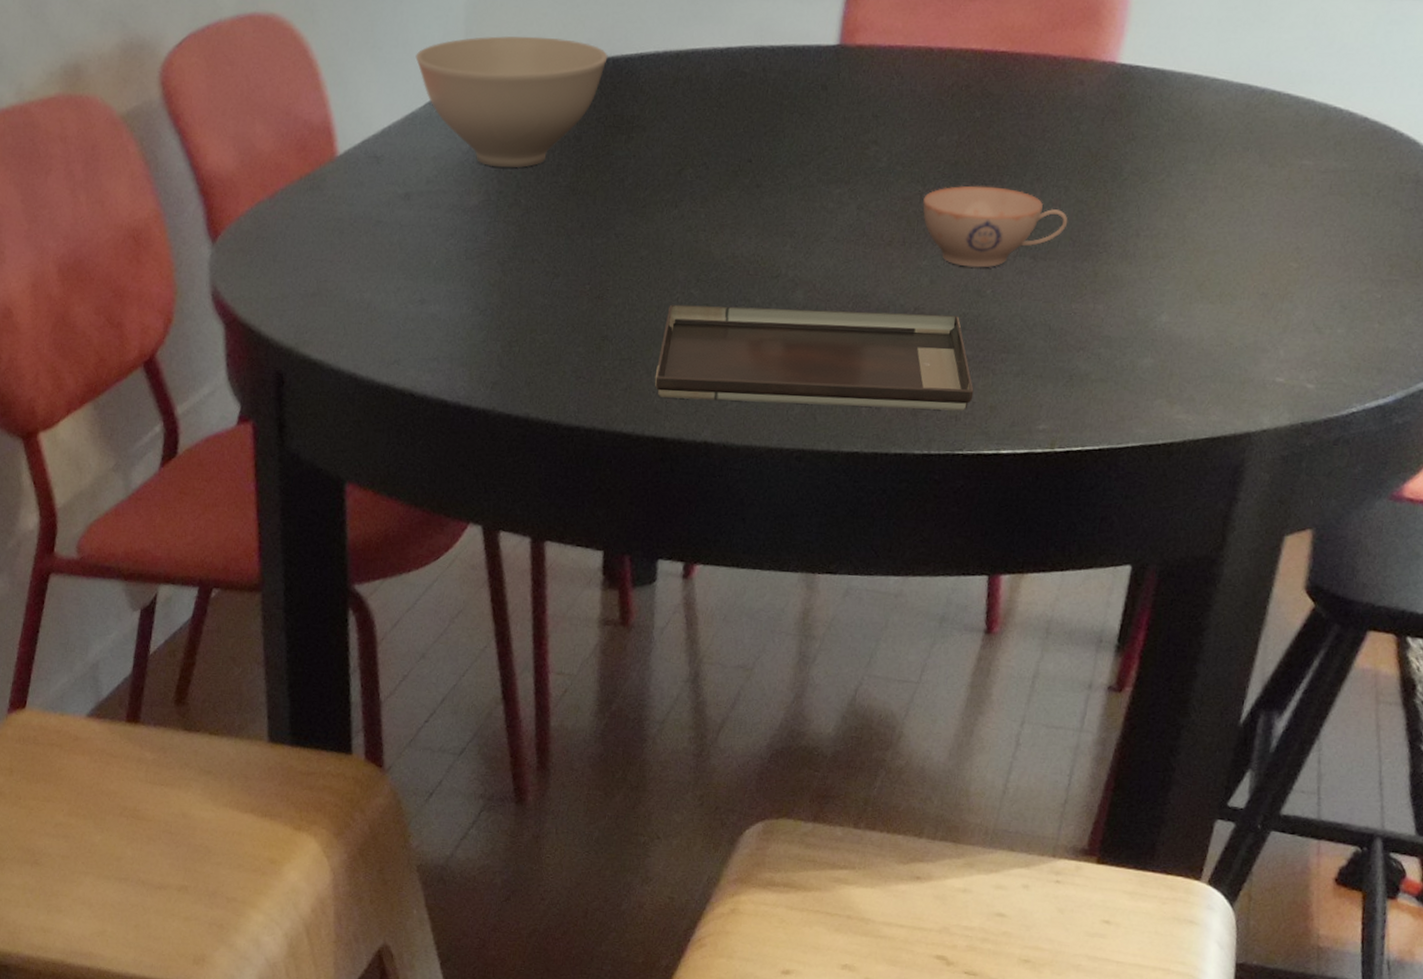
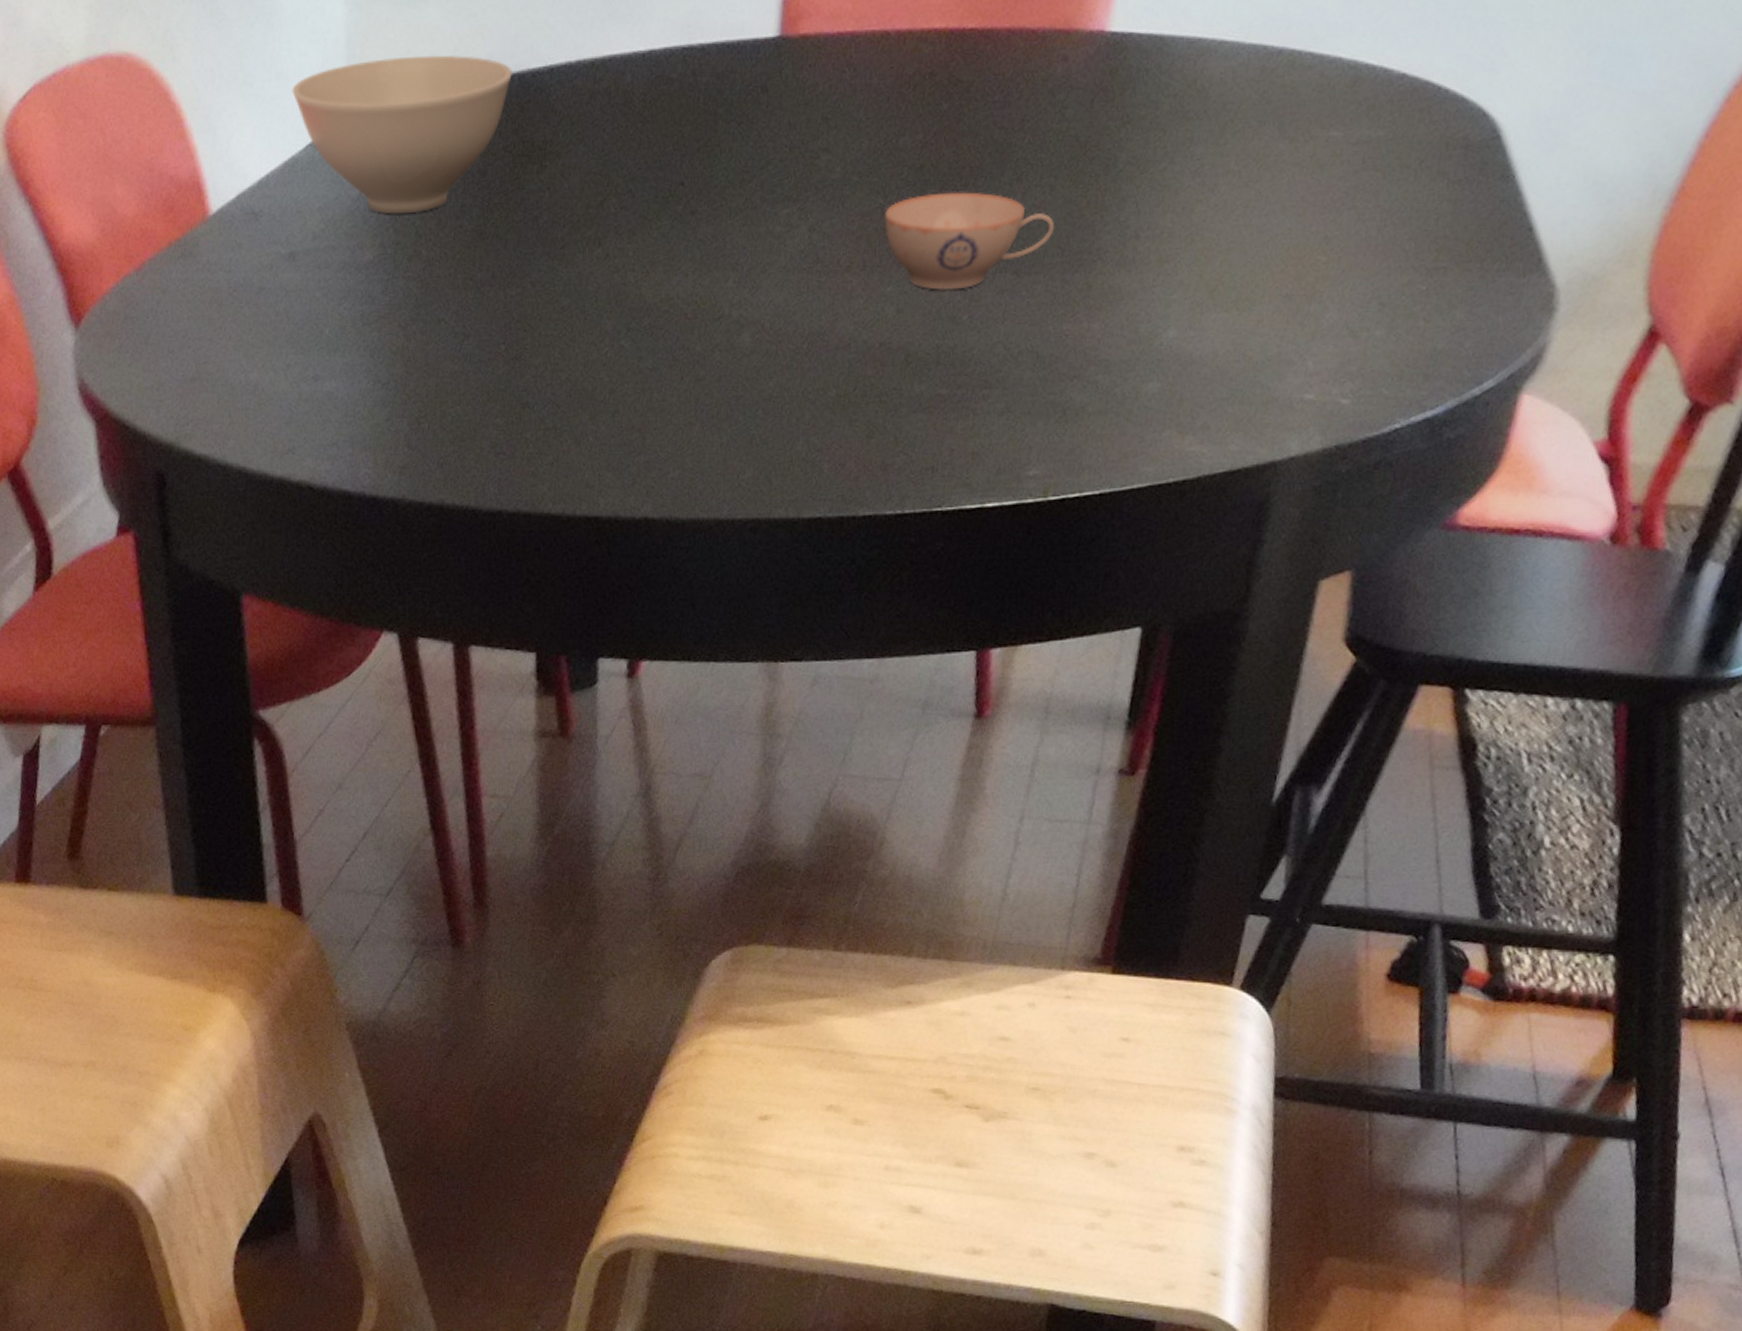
tray: present [654,304,974,411] -> none [584,349,952,470]

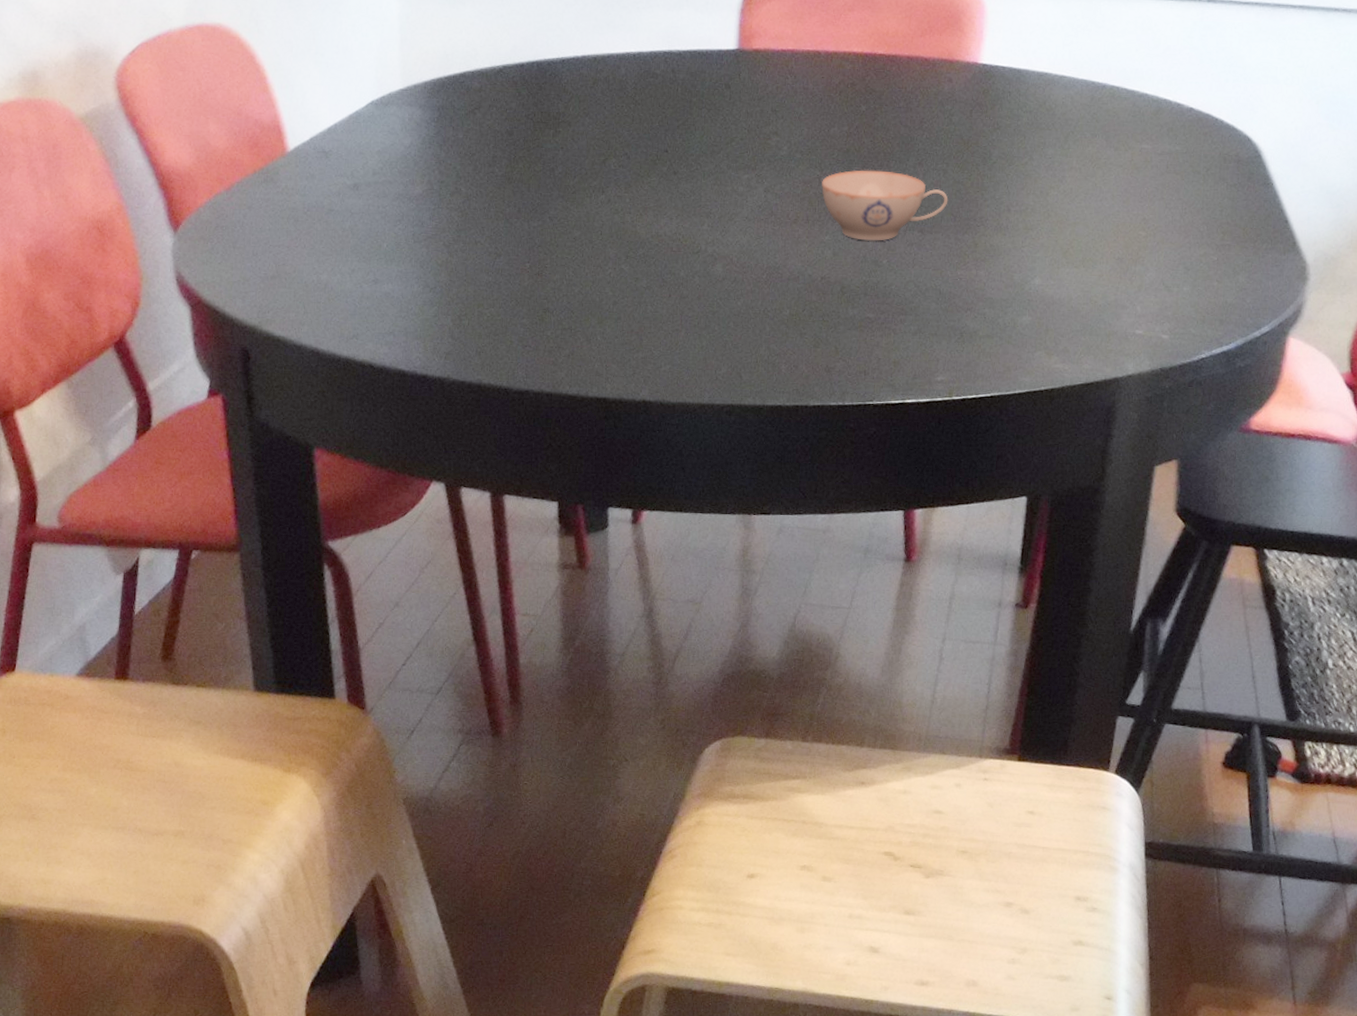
bowl: present [292,55,513,214] -> none [356,43,532,160]

